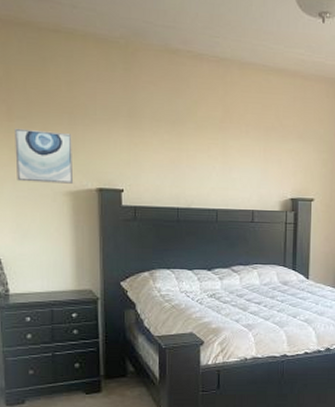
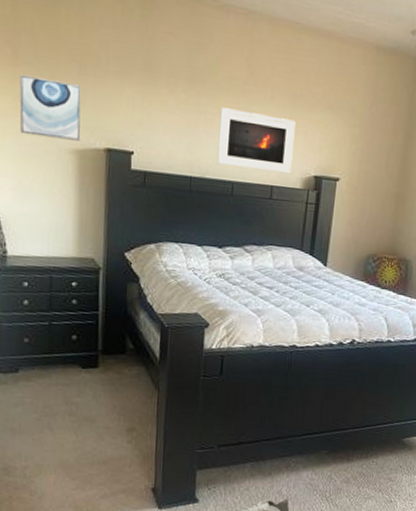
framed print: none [200,144,270,199] -> present [216,107,296,174]

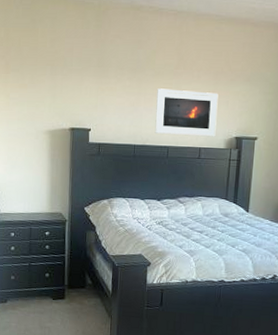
wall art: present [19,74,82,141] -> none [9,79,53,124]

